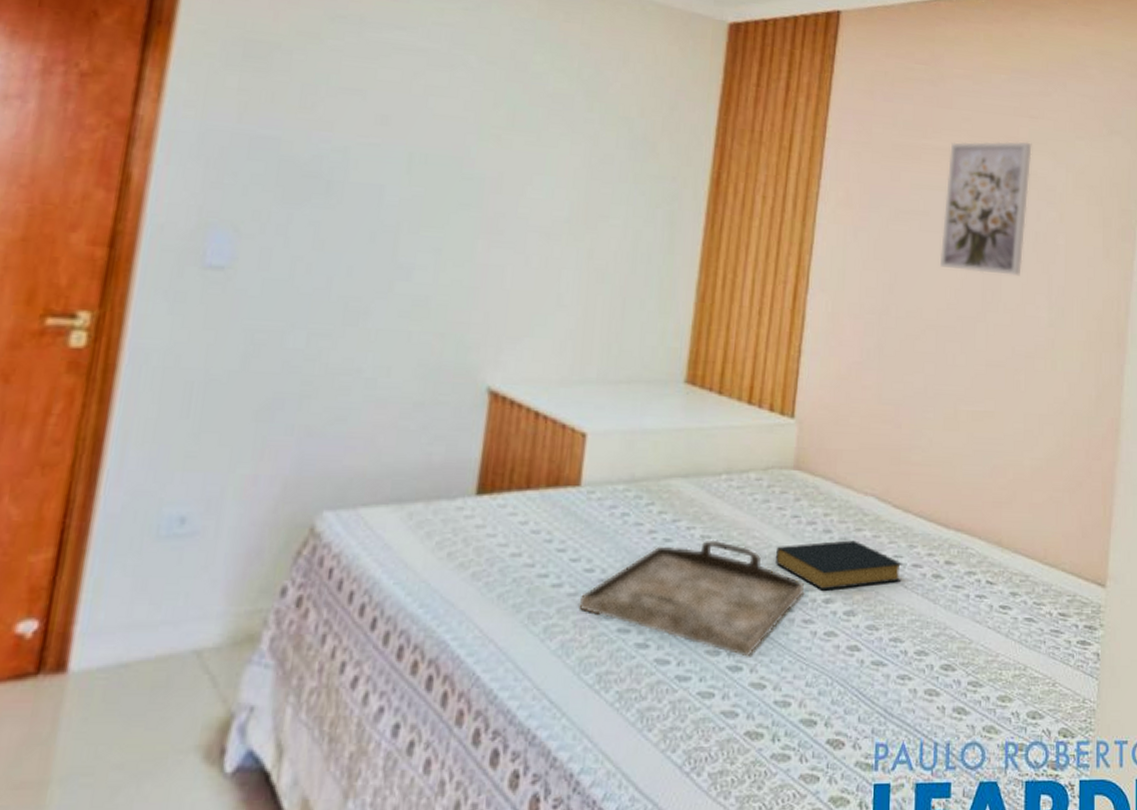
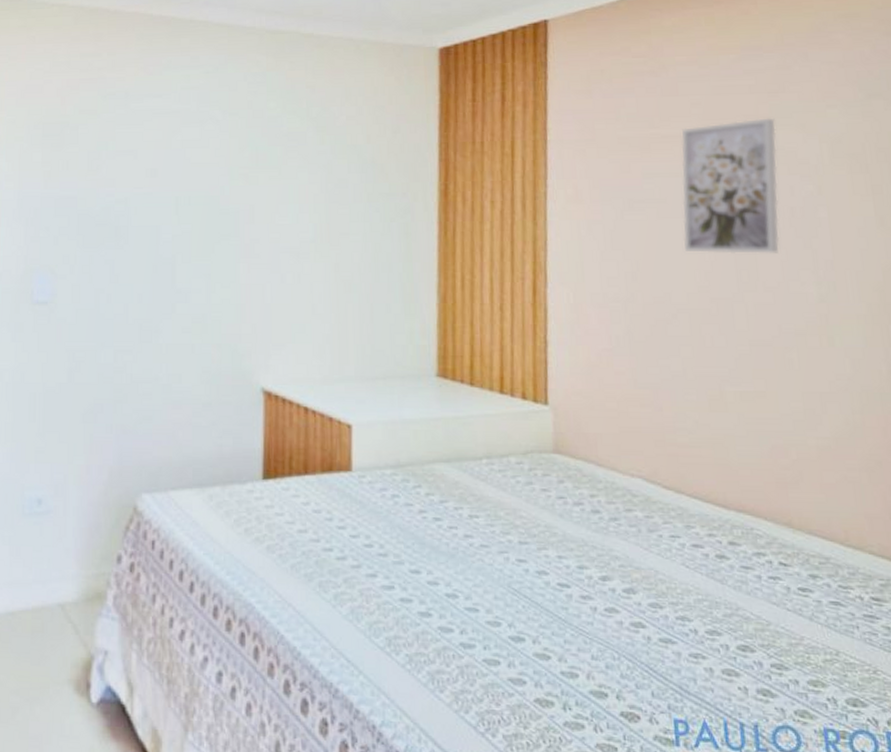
serving tray: present [578,539,804,657] -> none [363,519,578,629]
hardback book: present [775,540,903,591] -> none [544,520,682,569]

